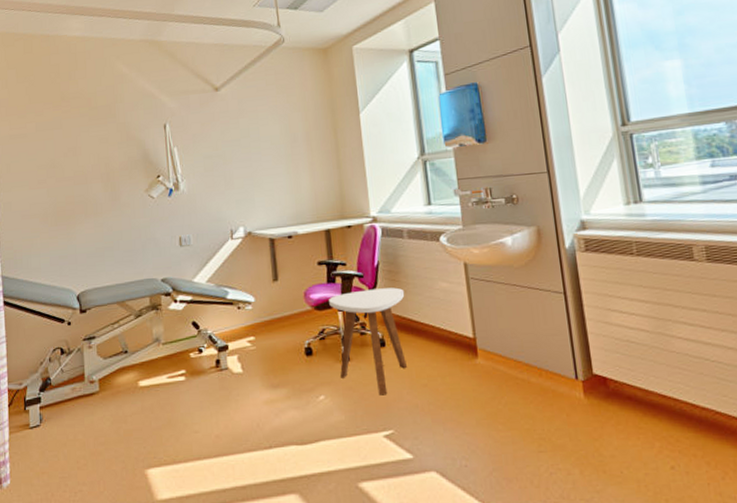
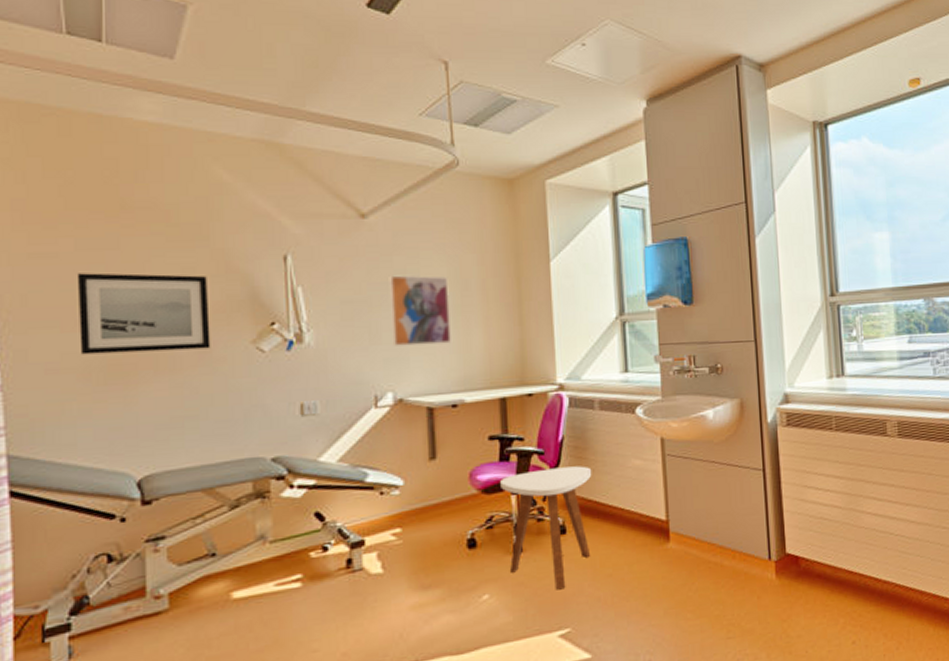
wall art: none [37,143,119,205] -> present [76,273,211,355]
wall art: none [236,132,286,190] -> present [388,274,452,346]

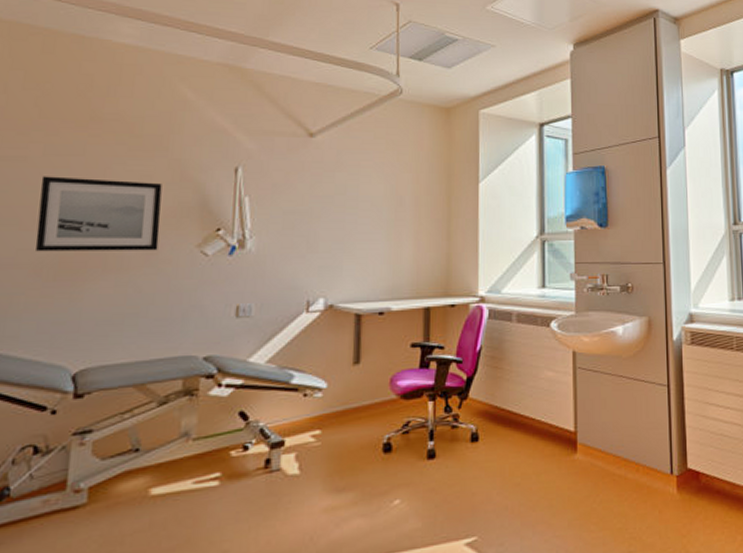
wall art: present [388,274,452,346] -> none [328,189,385,255]
side table: present [500,466,592,590] -> none [419,375,507,498]

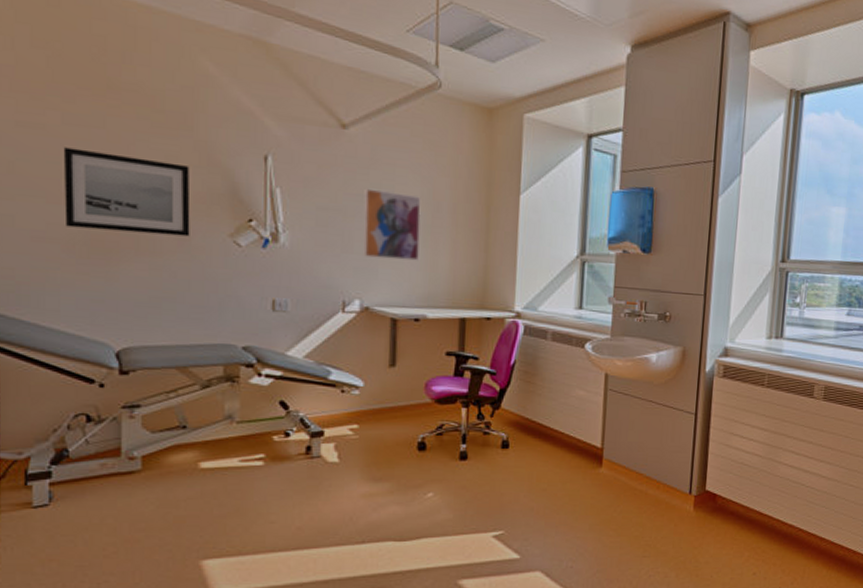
wall art: none [328,189,385,255] -> present [363,188,421,261]

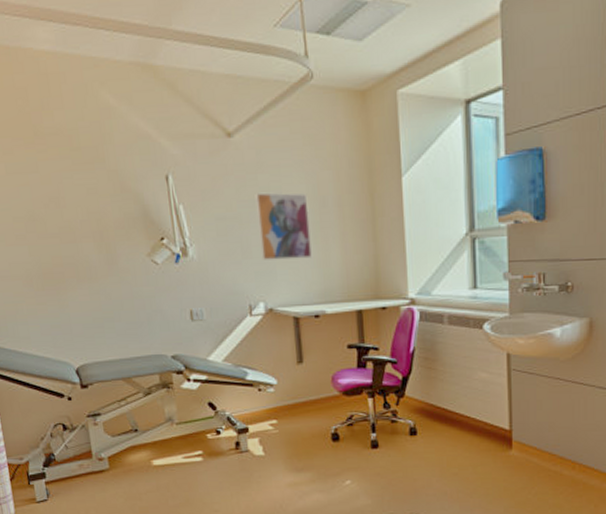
wall art: present [63,147,191,237] -> none [10,194,116,265]

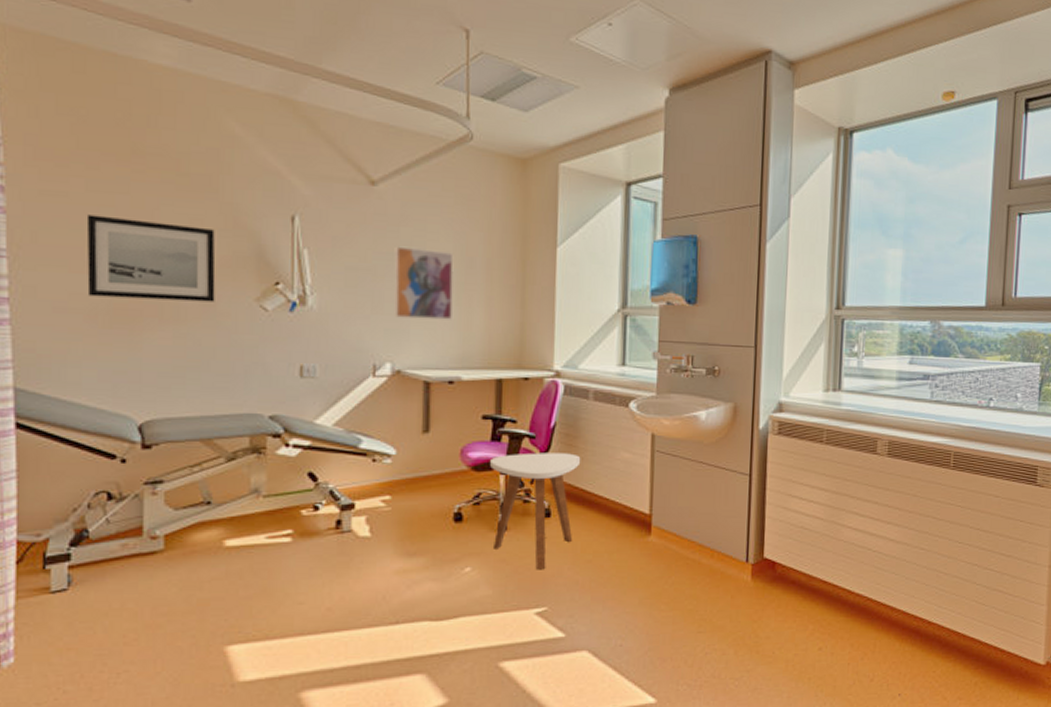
wall art: none [10,194,116,265] -> present [86,214,216,302]
side table: none [359,376,441,482] -> present [490,452,581,570]

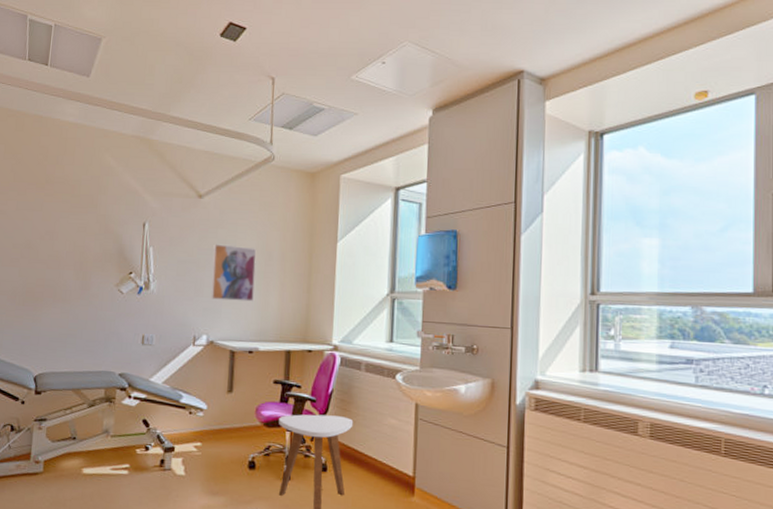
wall art: present [86,214,216,302] -> none [11,226,93,287]

